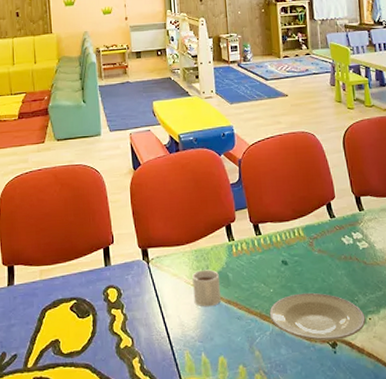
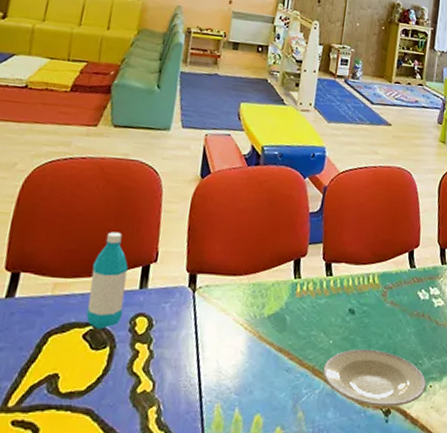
water bottle: none [65,224,97,302] -> present [86,232,128,330]
mug: present [192,269,221,307] -> none [239,308,275,353]

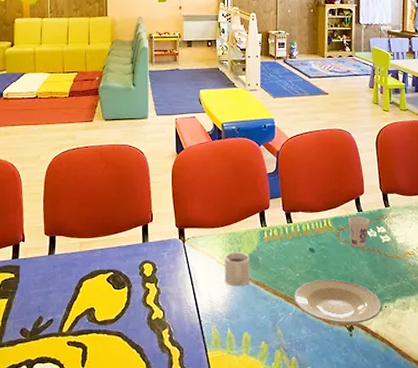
water bottle: present [86,232,128,330] -> none [106,201,133,274]
mug: none [239,308,275,353] -> present [224,252,250,287]
cup: none [397,273,423,312] -> present [347,216,370,248]

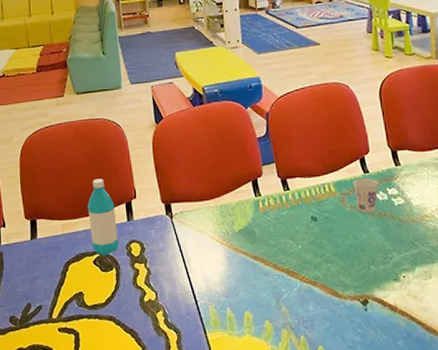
water bottle: none [106,201,133,274] -> present [87,178,120,256]
mug: present [224,252,250,287] -> none [217,225,247,263]
plate: present [293,279,382,324] -> none [297,249,399,298]

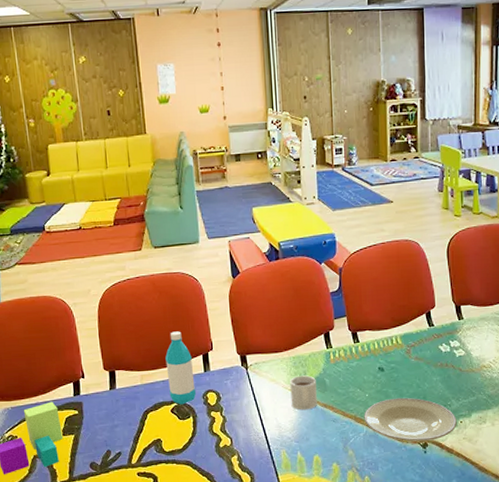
mug: none [217,225,247,263] -> present [290,375,317,410]
plate: none [297,249,399,298] -> present [364,397,457,442]
cup: present [352,178,379,214] -> none [418,331,442,364]

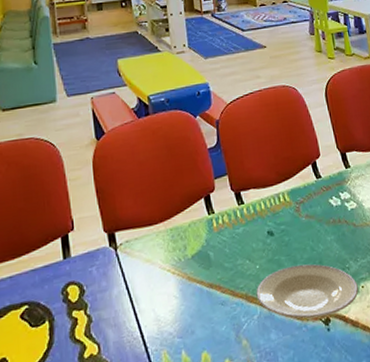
water bottle: present [165,331,197,405] -> none [14,210,54,307]
mug: present [290,375,317,410] -> none [168,250,202,295]

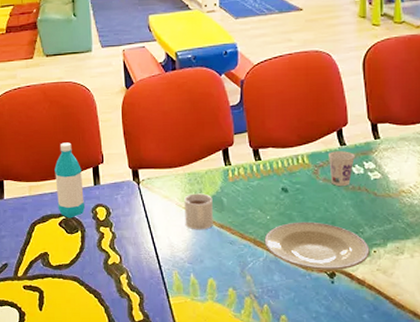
water bottle: none [14,210,54,307] -> present [54,142,86,219]
mug: none [168,250,202,295] -> present [184,193,213,230]
cup: none [306,183,331,222] -> present [327,151,355,187]

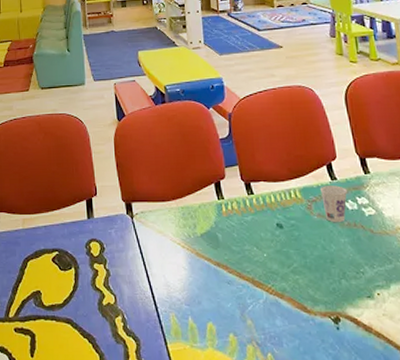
water bottle: present [54,142,86,219] -> none [48,174,79,254]
mug: present [184,193,213,230] -> none [179,228,209,268]
plate: present [264,221,370,270] -> none [262,260,374,314]

